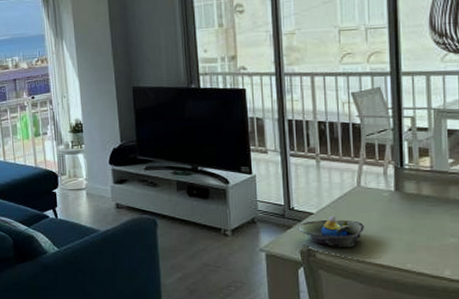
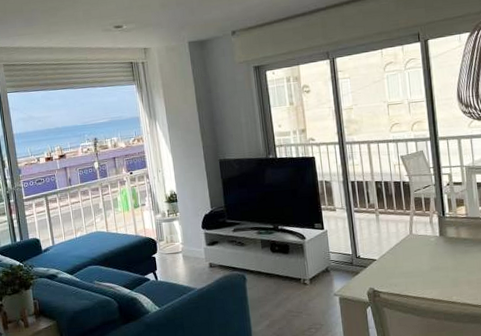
decorative bowl: present [297,215,365,247] -> none [363,260,418,287]

